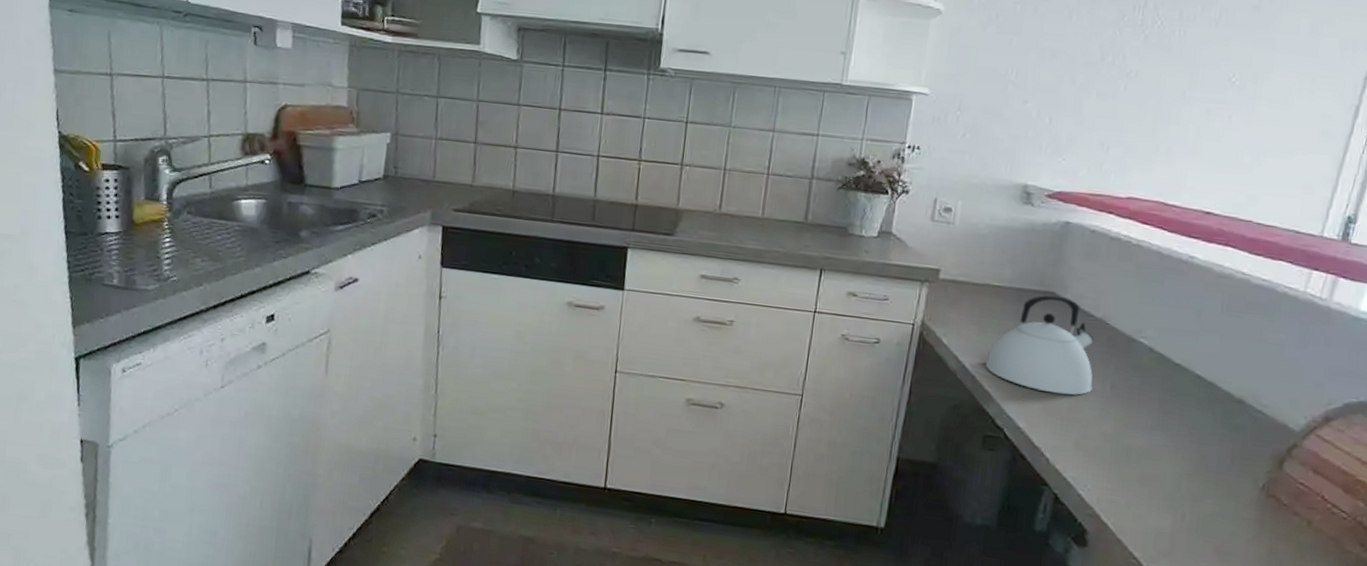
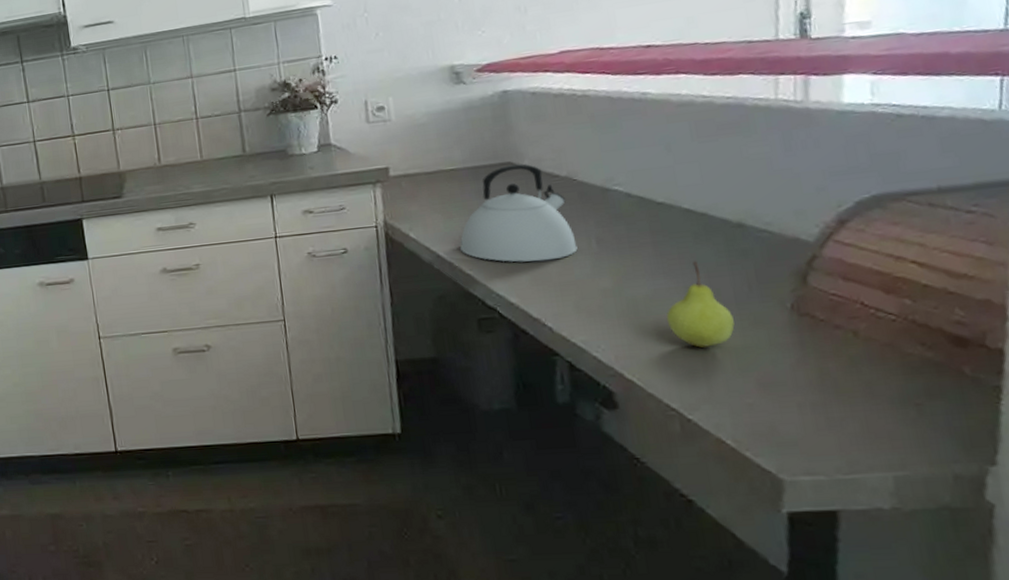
fruit: none [1152,425,1211,508] -> present [666,261,735,348]

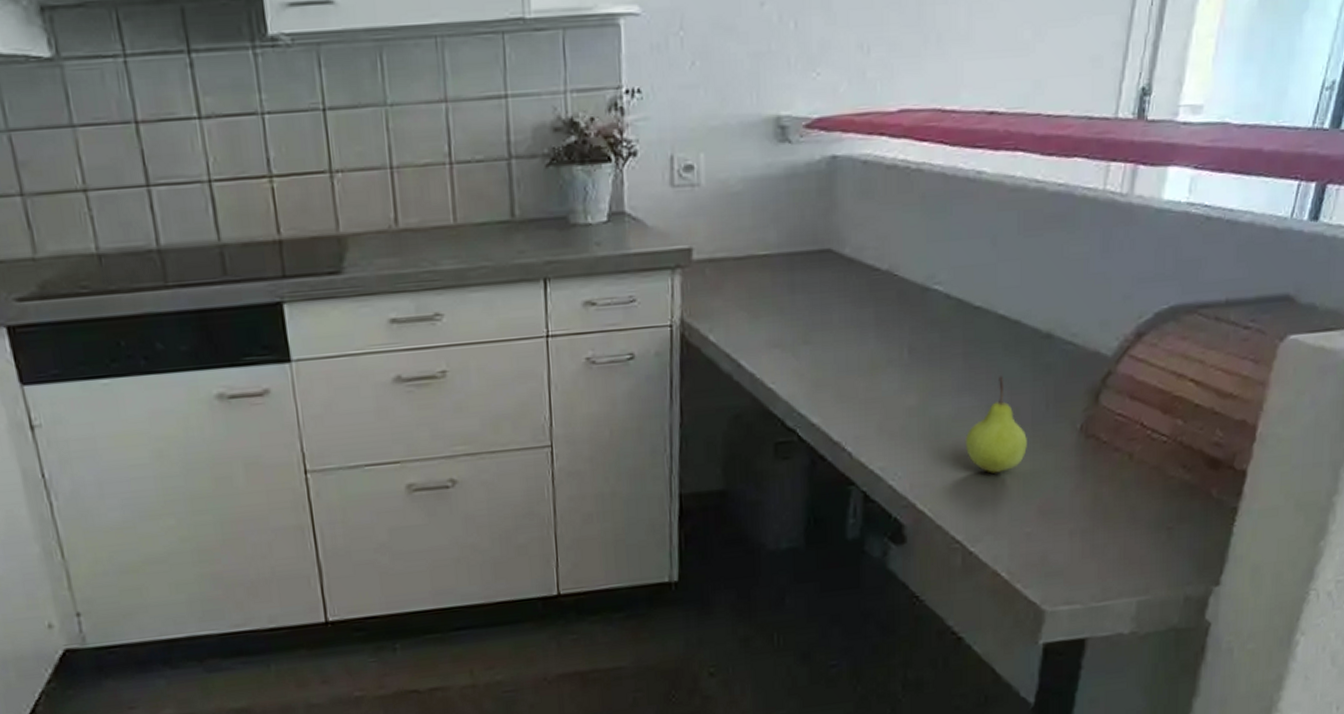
kettle: present [459,164,578,262] -> none [763,252,888,375]

